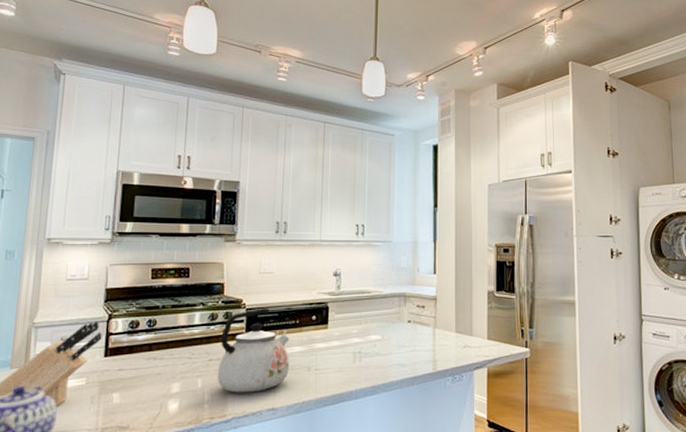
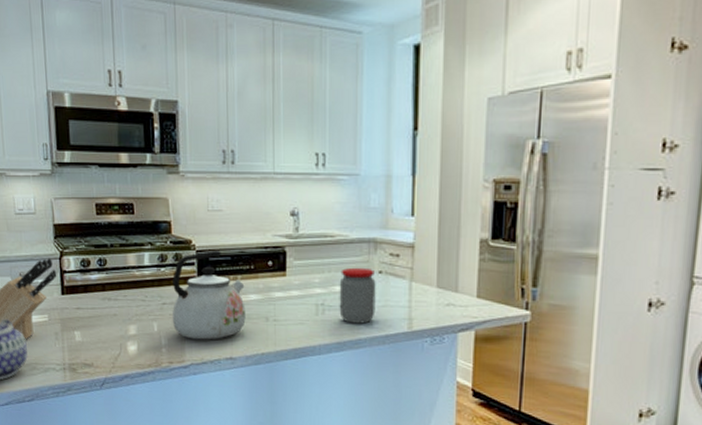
jar: none [374,318,405,368] -> present [339,267,376,324]

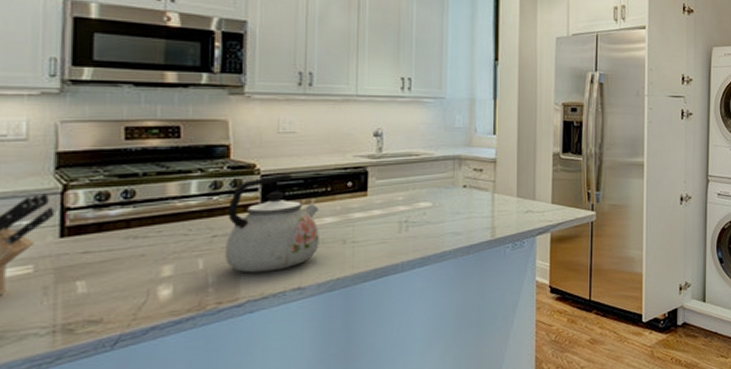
jar: present [339,267,376,324] -> none [423,183,460,237]

